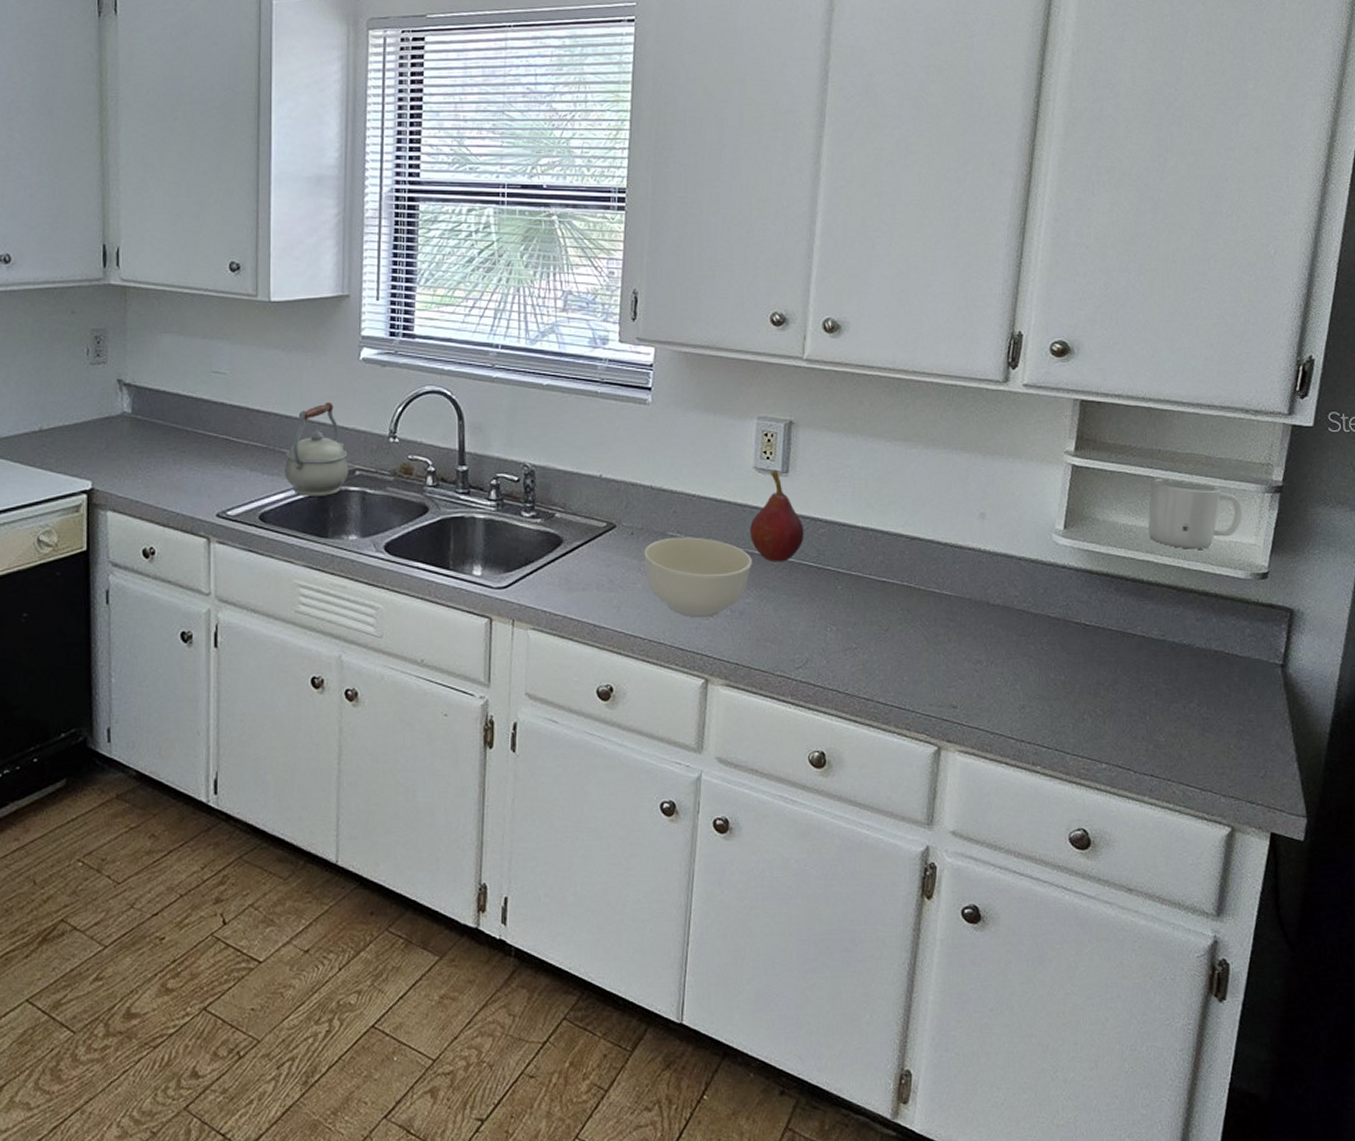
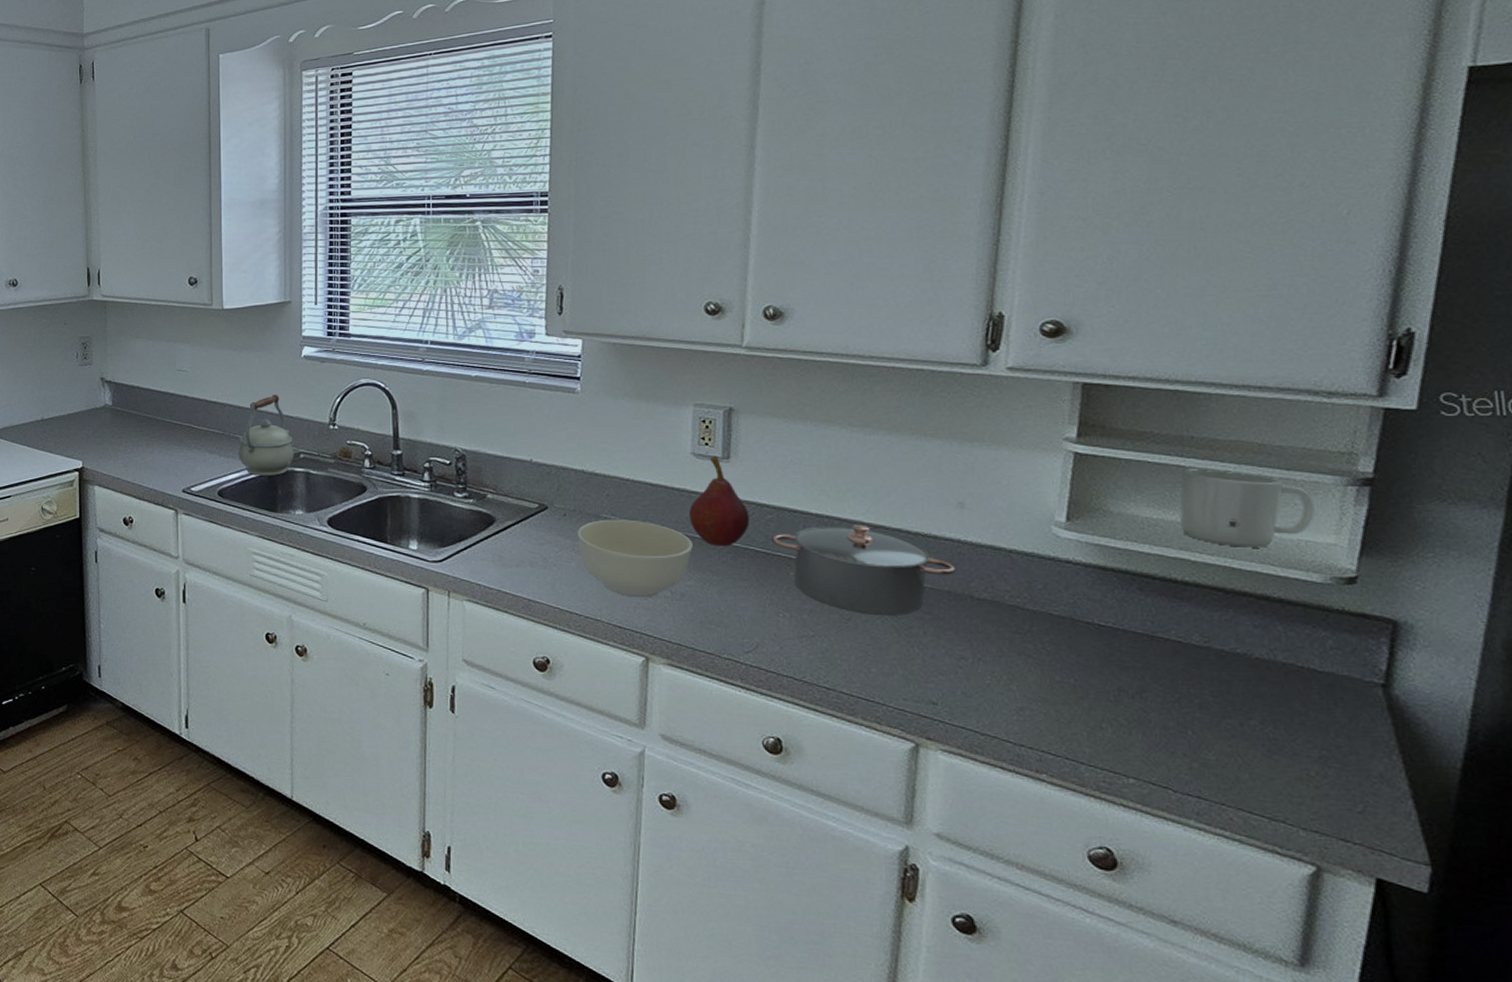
cooking pot: none [823,536,977,626] -> present [772,524,957,617]

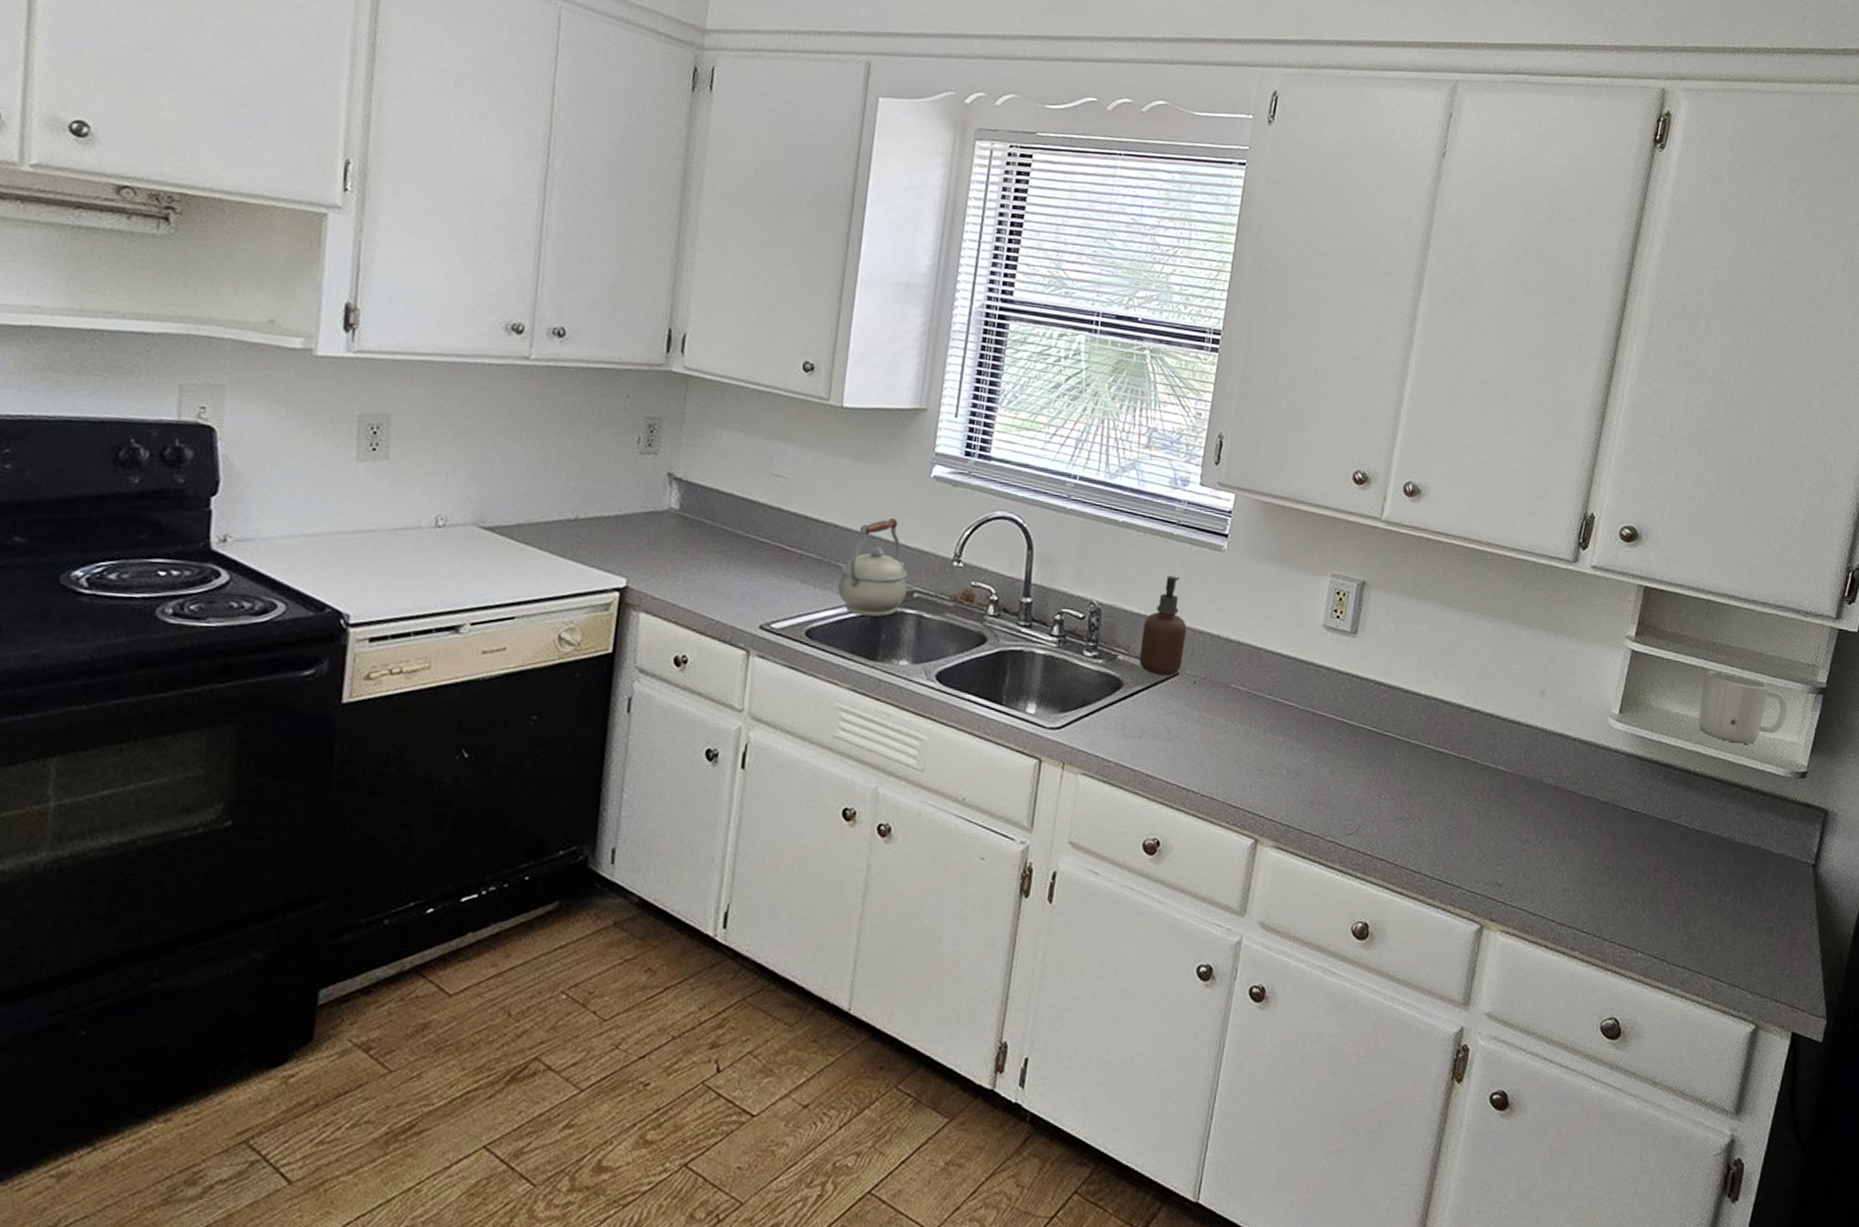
soap dispenser: none [507,420,550,510] -> present [1139,576,1186,676]
bowl: present [577,519,693,598] -> none [1204,690,1313,776]
fruit: present [689,455,750,547] -> none [1313,629,1368,725]
cooking pot: present [772,524,957,617] -> none [1384,707,1532,800]

